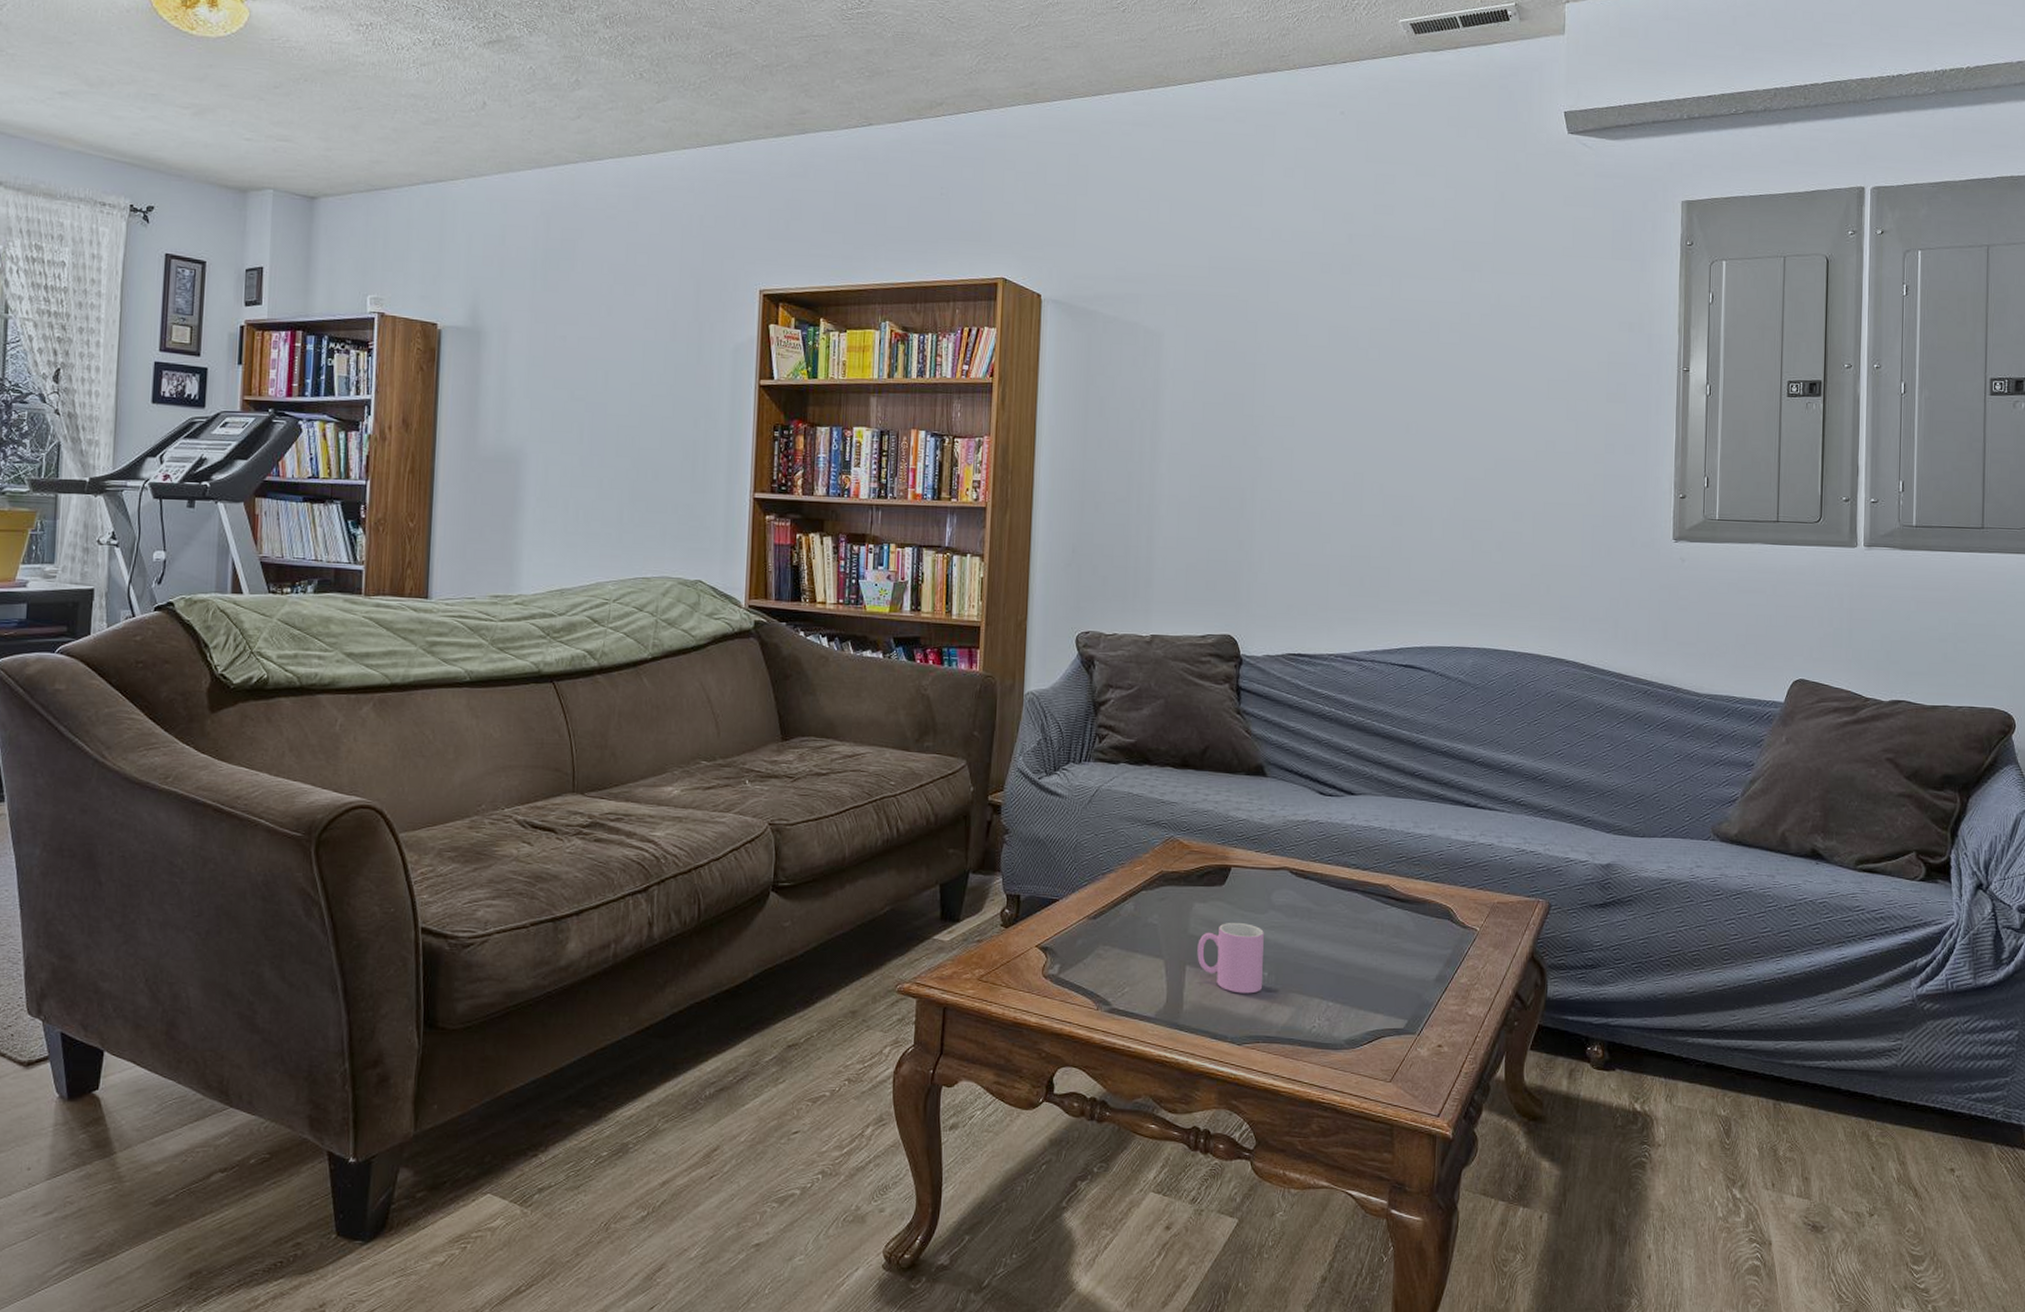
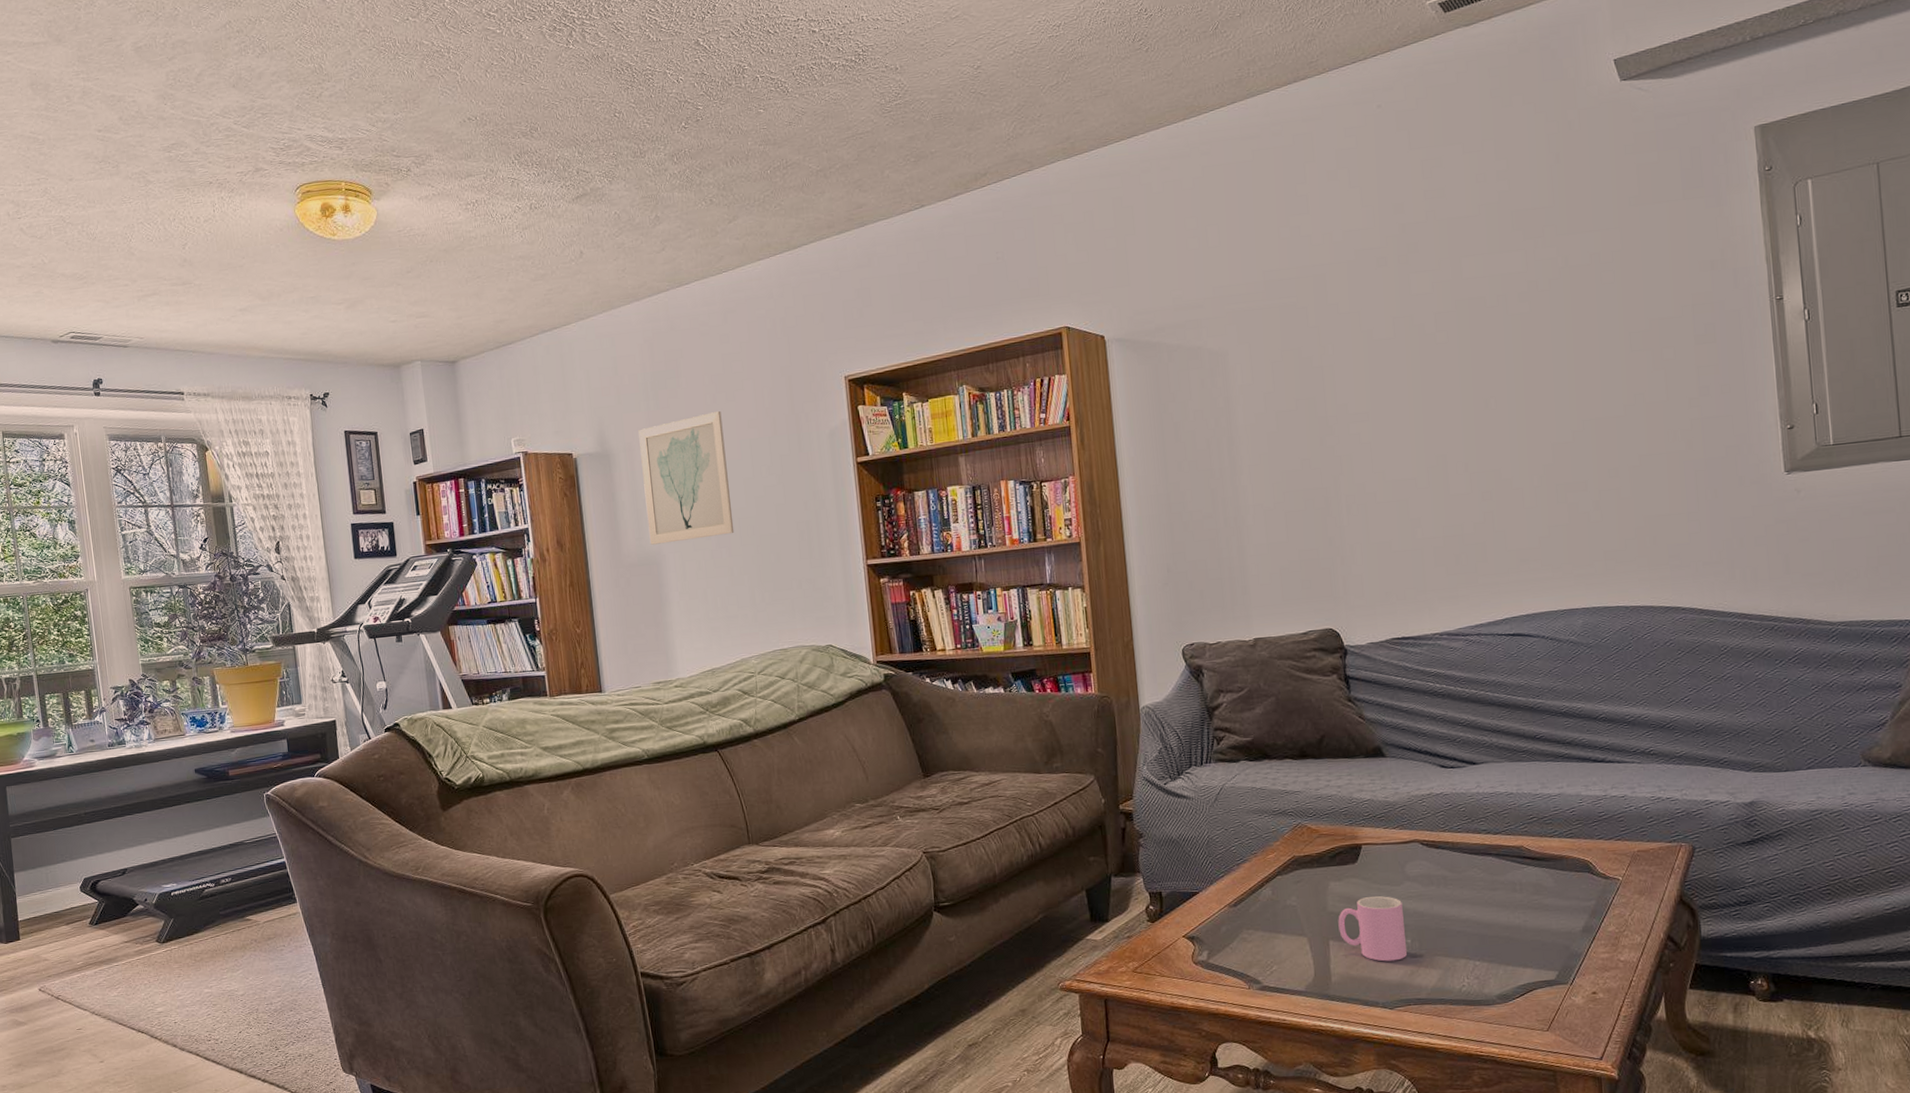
wall art: none [512,304,616,442] -> present [638,411,735,545]

